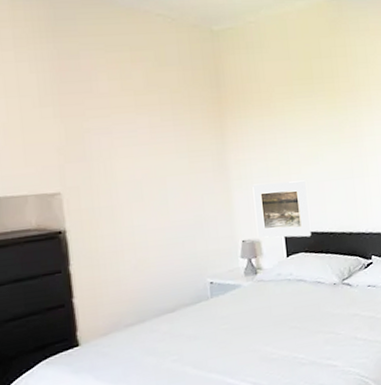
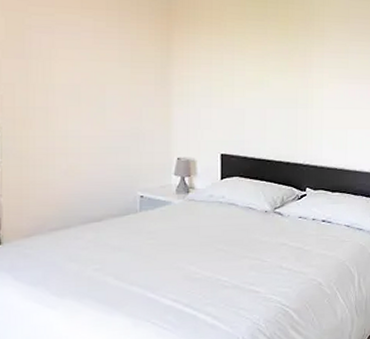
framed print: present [252,180,312,238] -> none [193,103,249,162]

